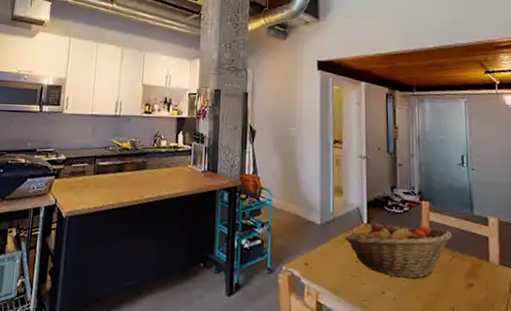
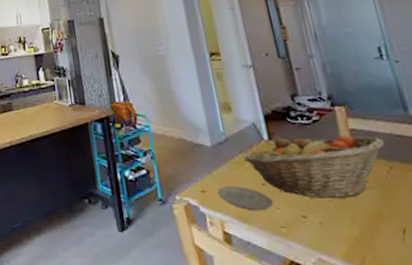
plate: none [318,261,362,285] -> present [217,186,274,211]

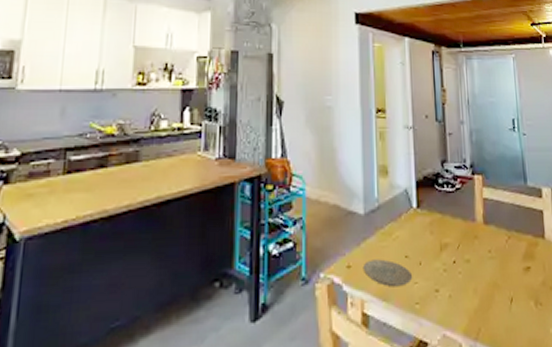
fruit basket: present [244,135,384,198] -> none [392,204,507,270]

